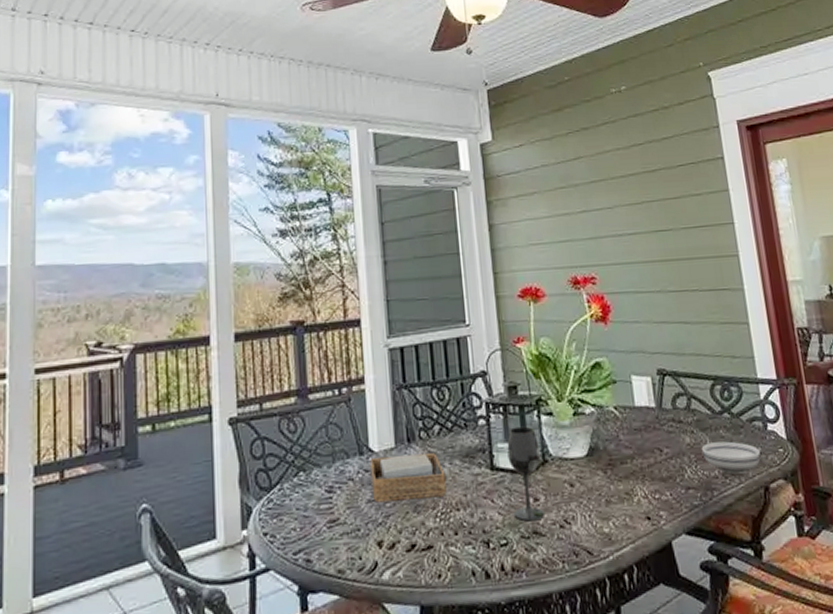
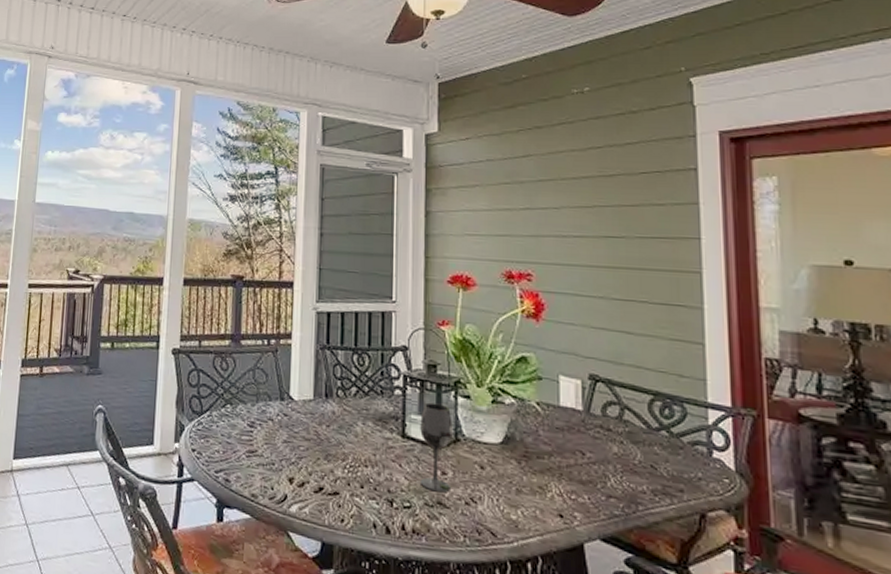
napkin holder: present [370,453,447,503] -> none [288,405,357,452]
bowl: present [701,441,761,474] -> none [630,456,700,495]

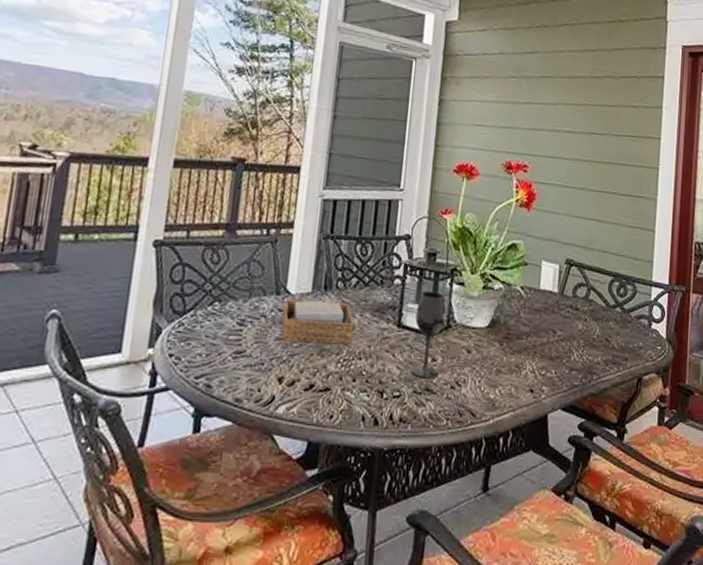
napkin holder: none [288,405,357,452] -> present [282,299,354,345]

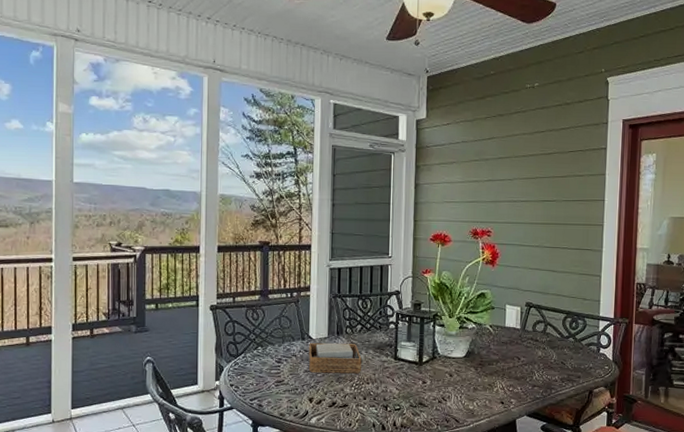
wine glass: present [410,291,446,379] -> none [407,332,432,396]

